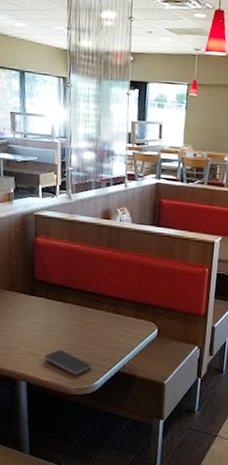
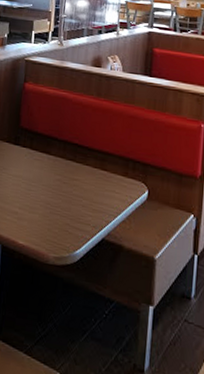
smartphone: present [44,349,91,375] -> none [22,208,73,241]

